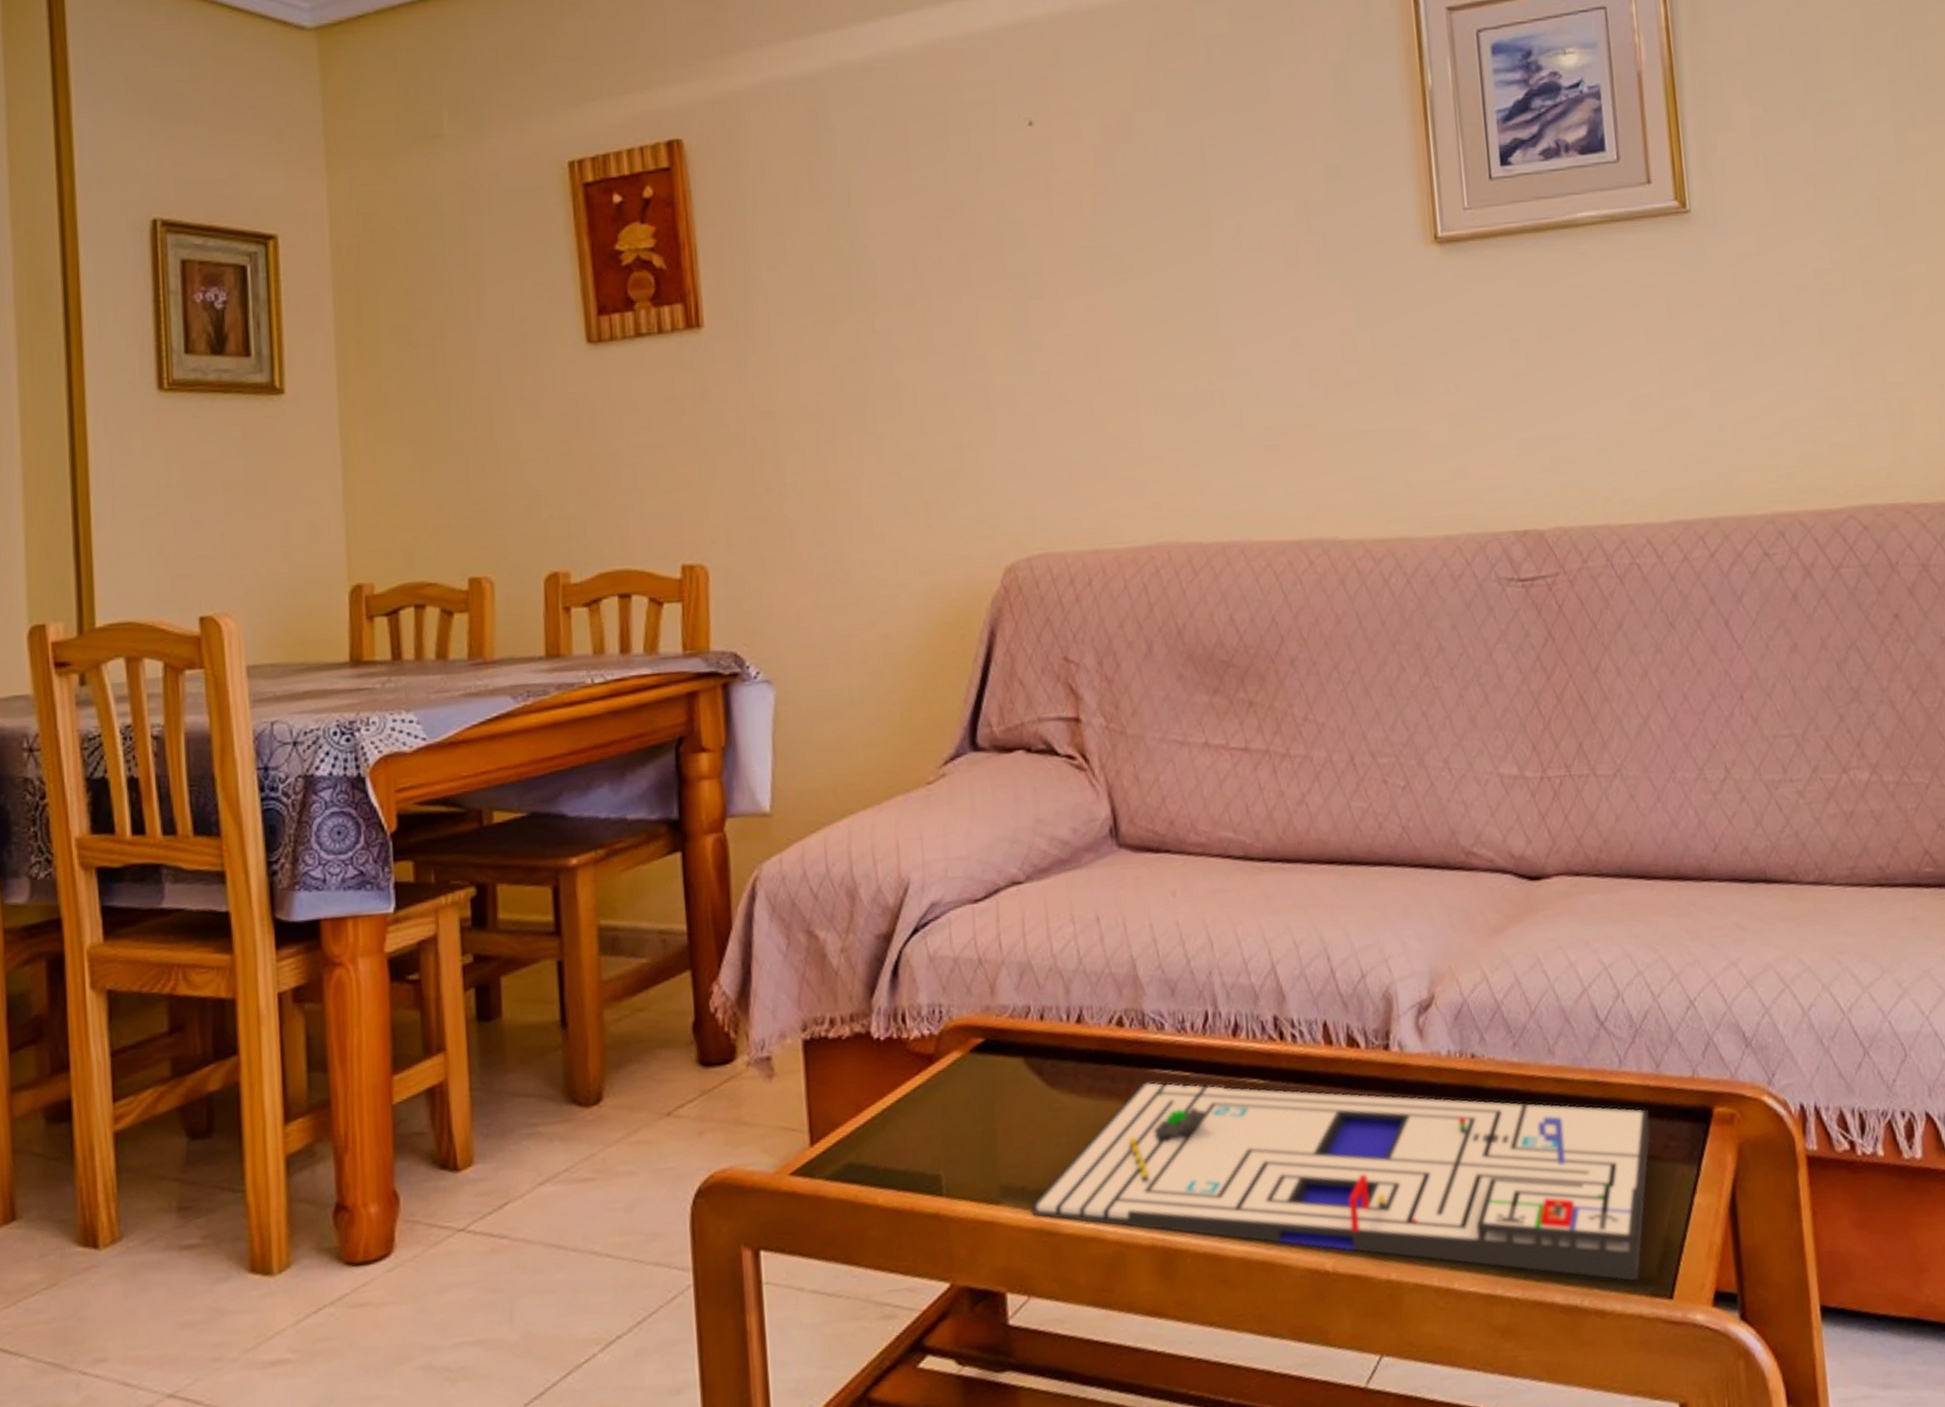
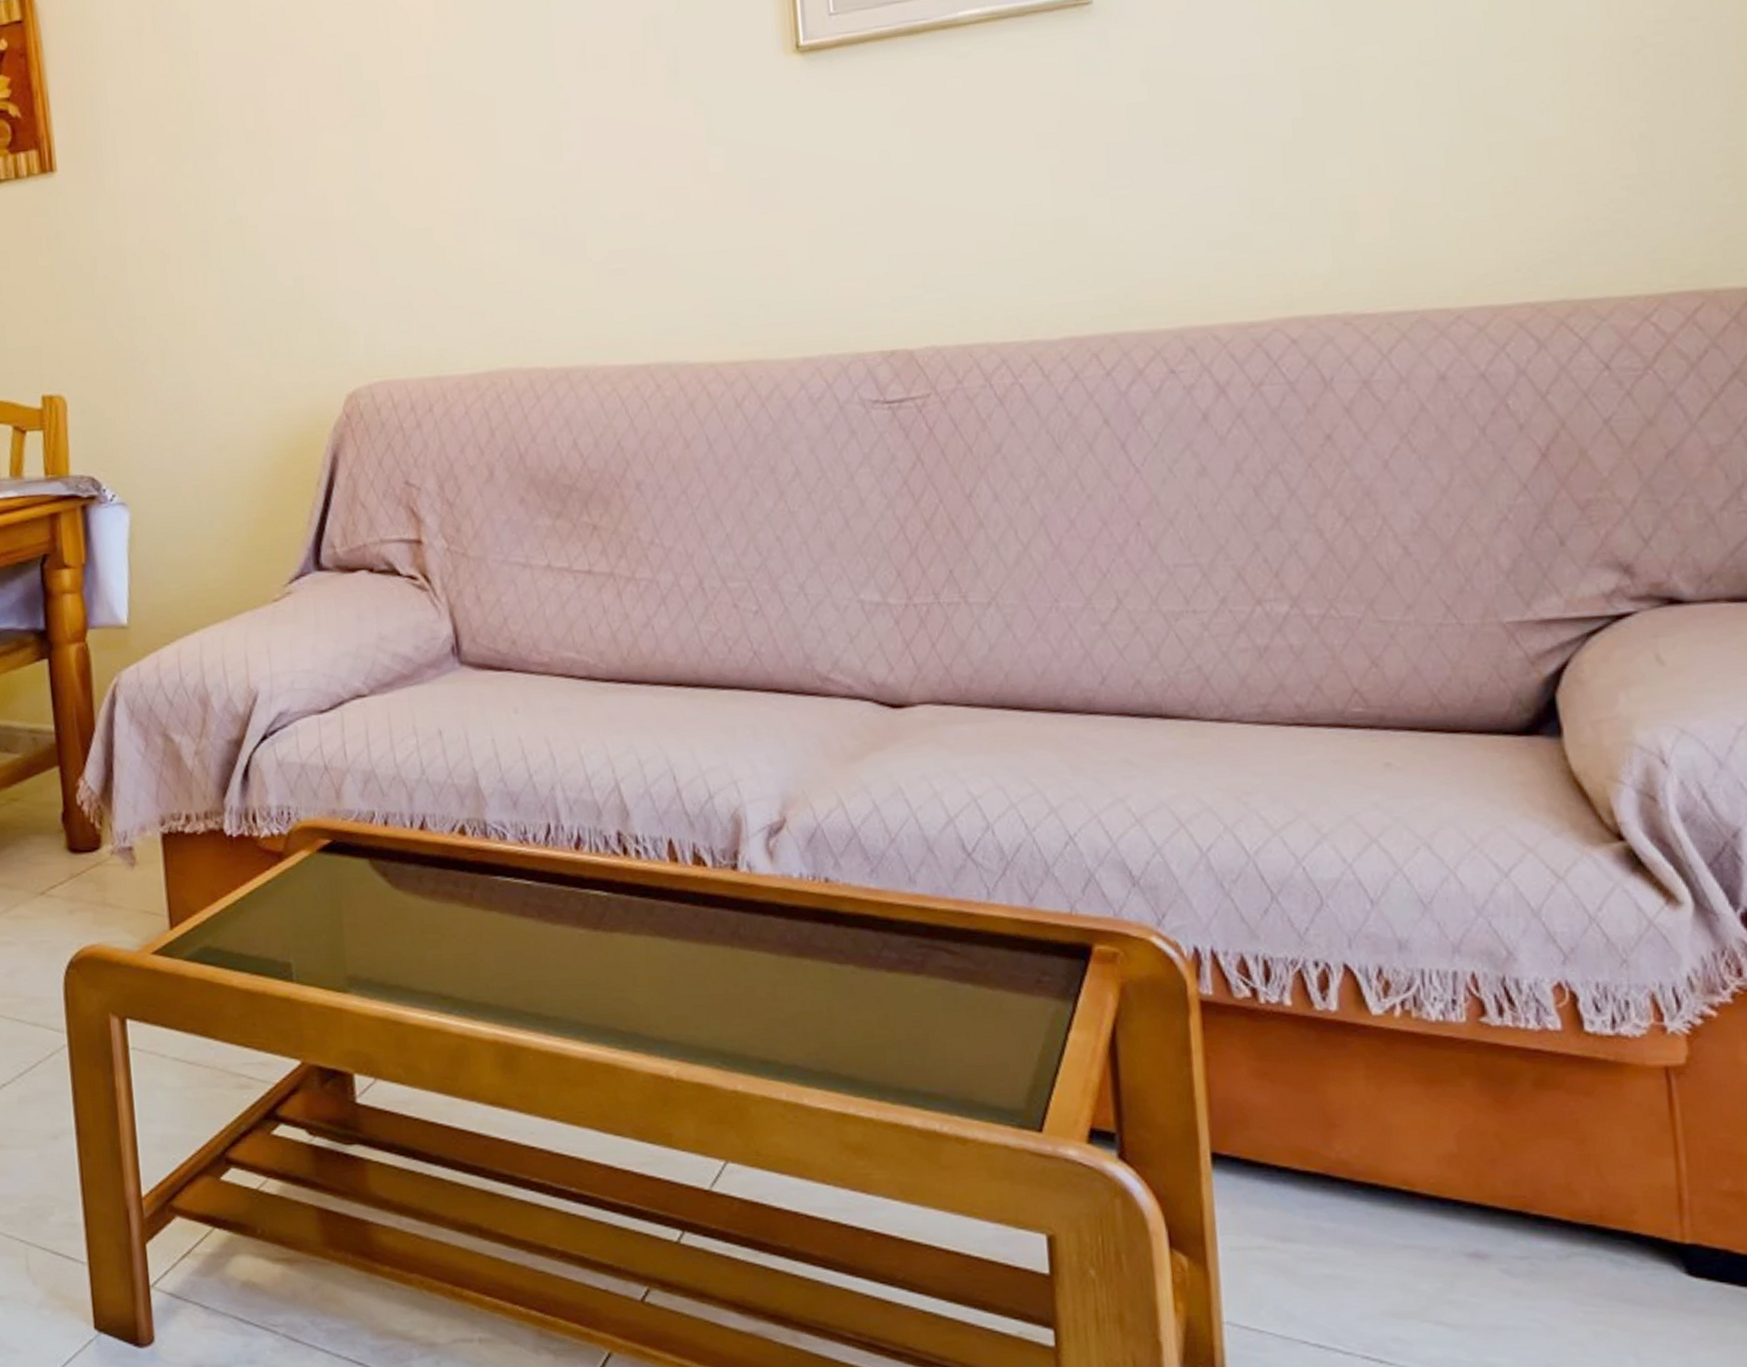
board game: present [1031,1082,1651,1282] -> none [377,888,1021,1112]

